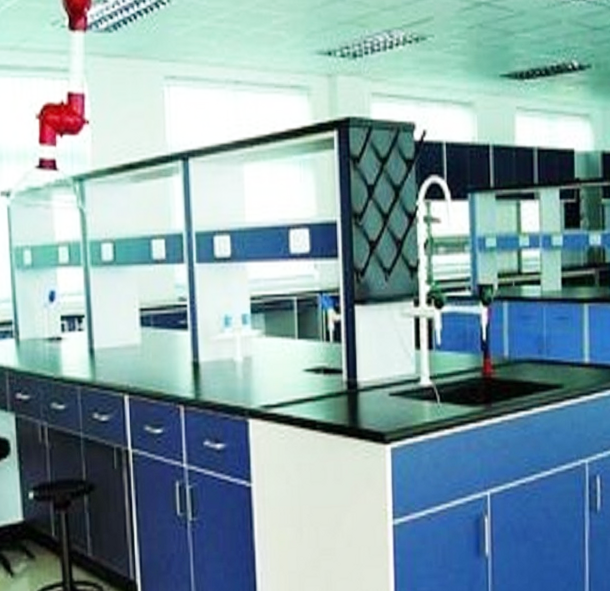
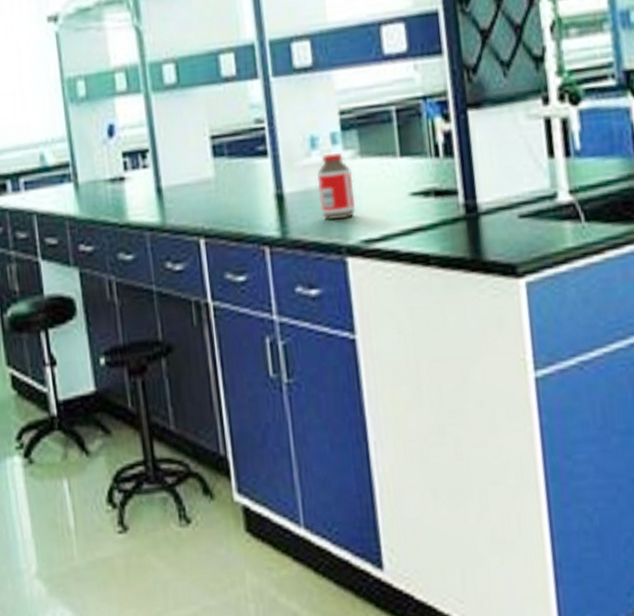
bottle: none [228,332,259,387] -> present [317,153,356,220]

